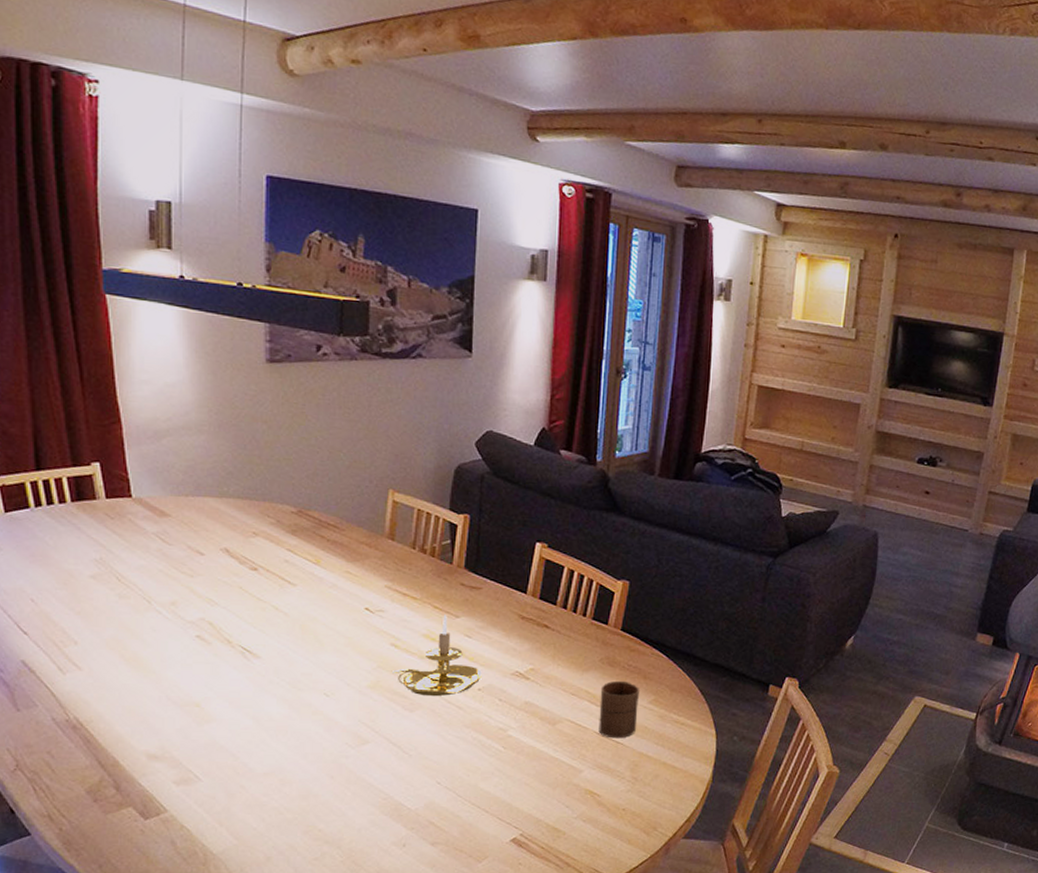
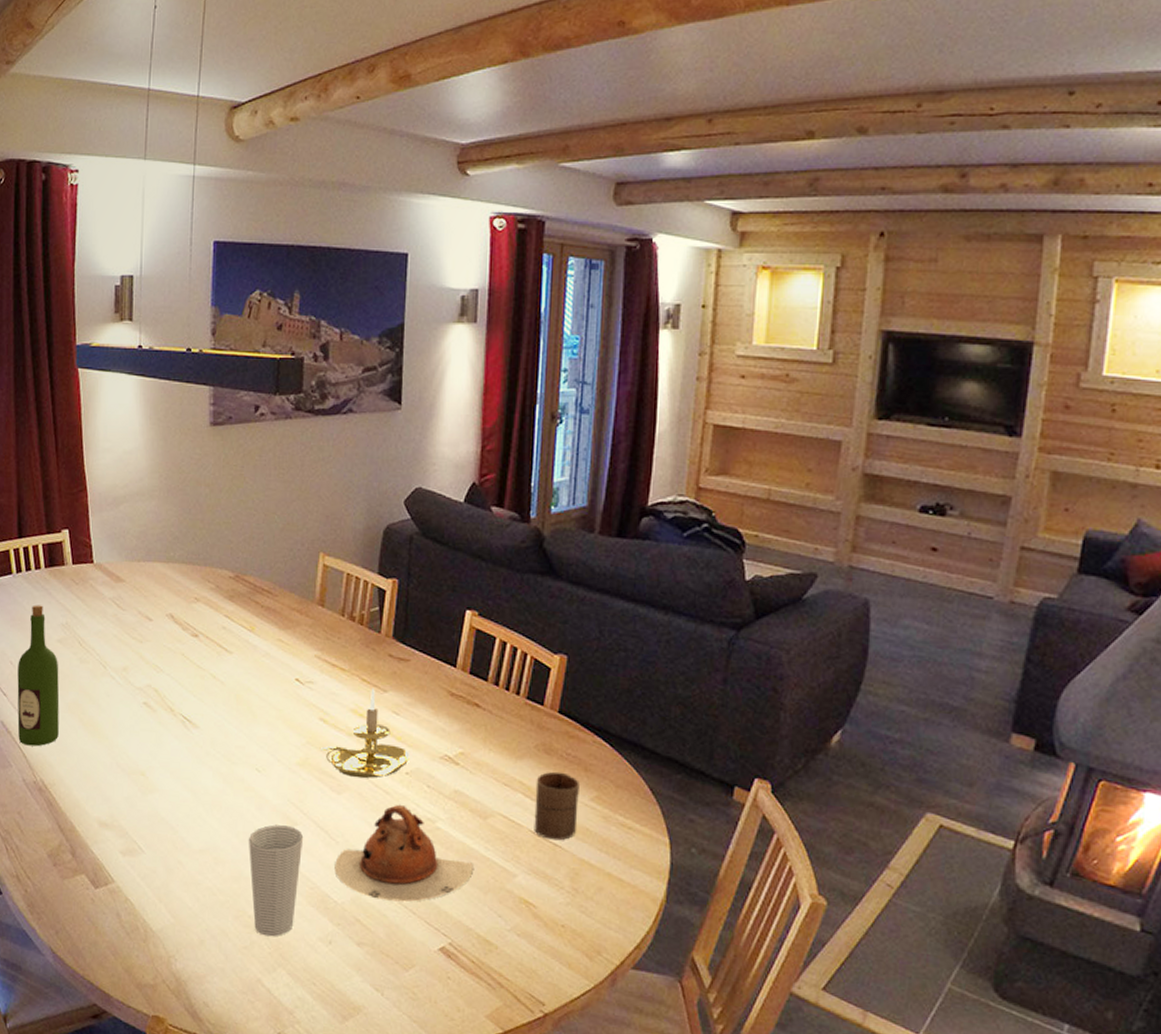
wine bottle: none [41,540,95,685] -> present [17,605,60,747]
cup: none [318,744,376,846] -> present [249,824,304,937]
teapot: none [408,717,543,803] -> present [335,804,473,903]

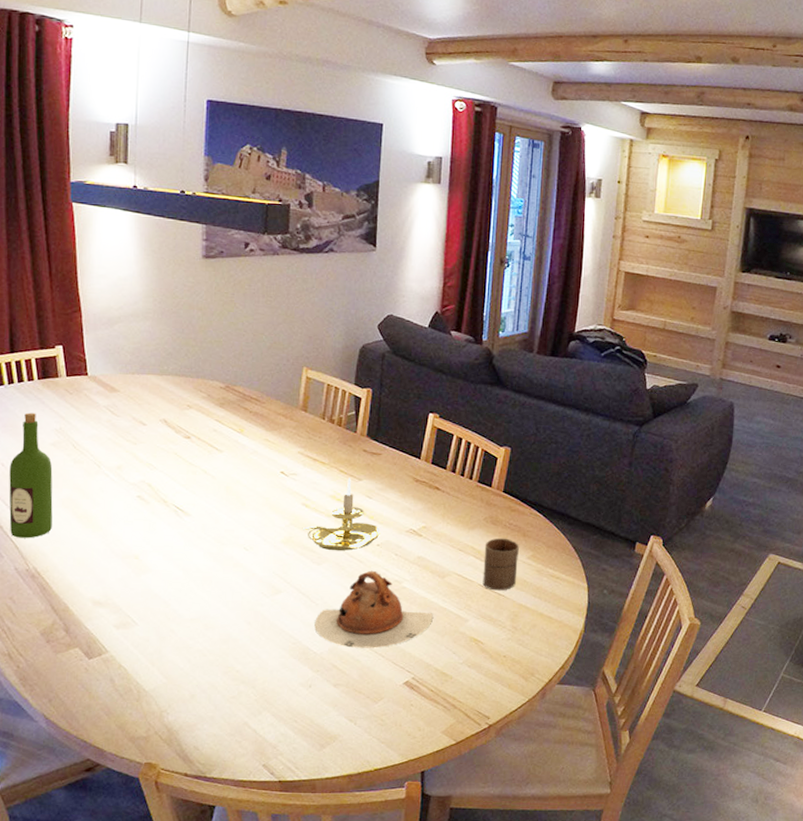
cup: present [249,824,304,937] -> none [237,593,287,686]

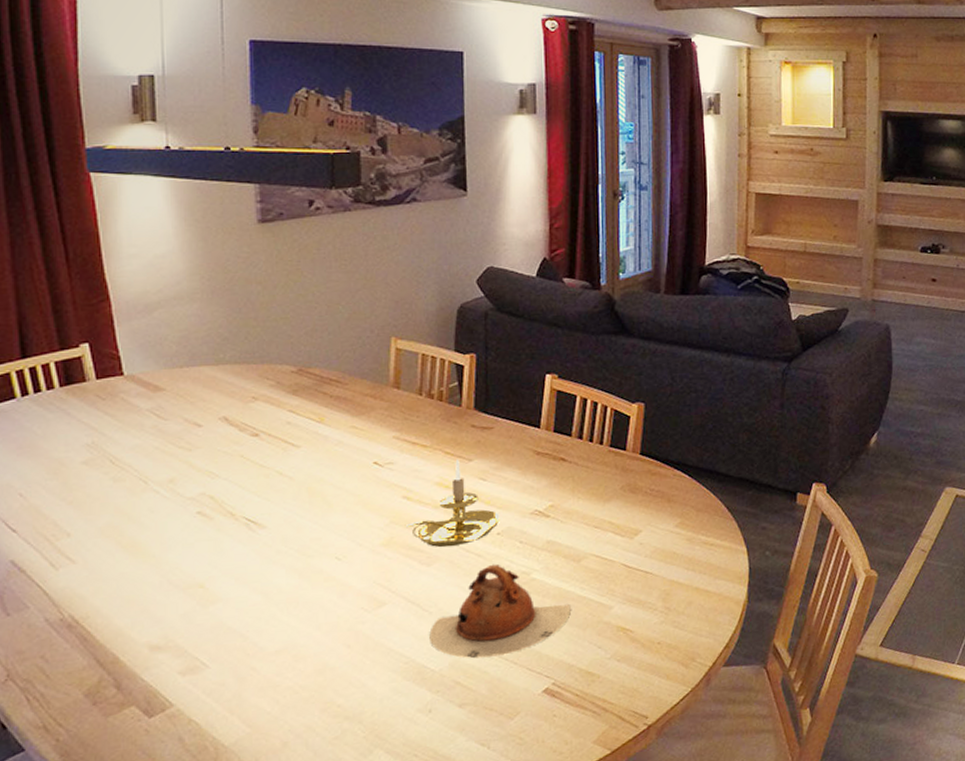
wine bottle: present [9,412,53,538] -> none [30,427,90,582]
cup: present [482,538,520,591] -> none [624,506,665,569]

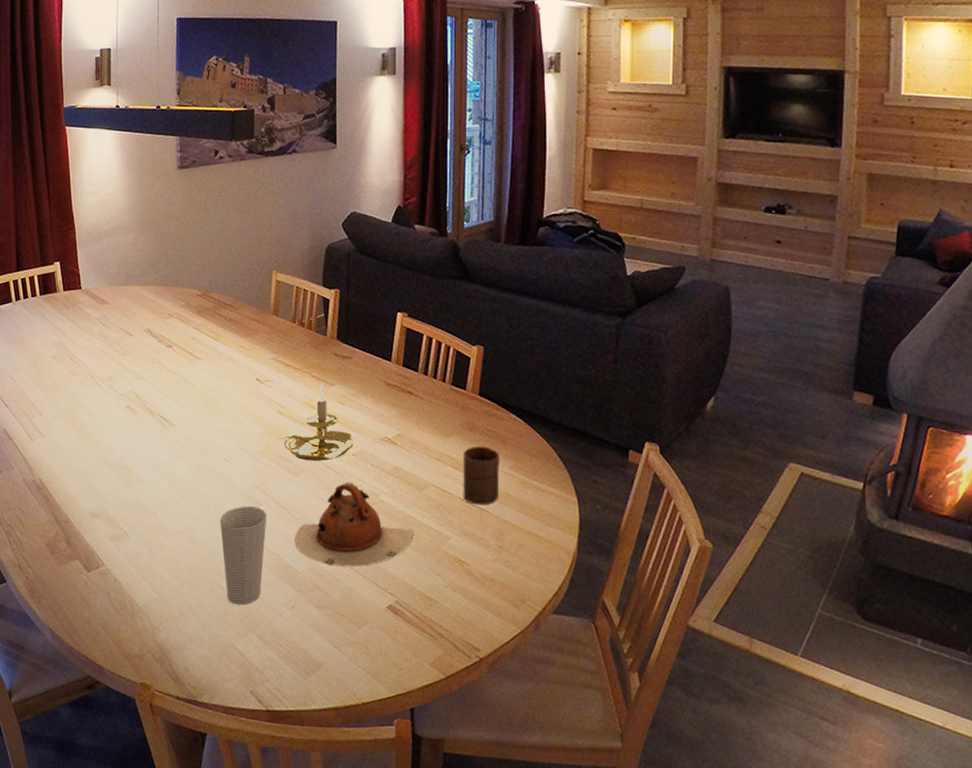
cup: none [333,607,394,722] -> present [220,506,267,605]
cup: none [624,506,665,569] -> present [463,446,501,505]

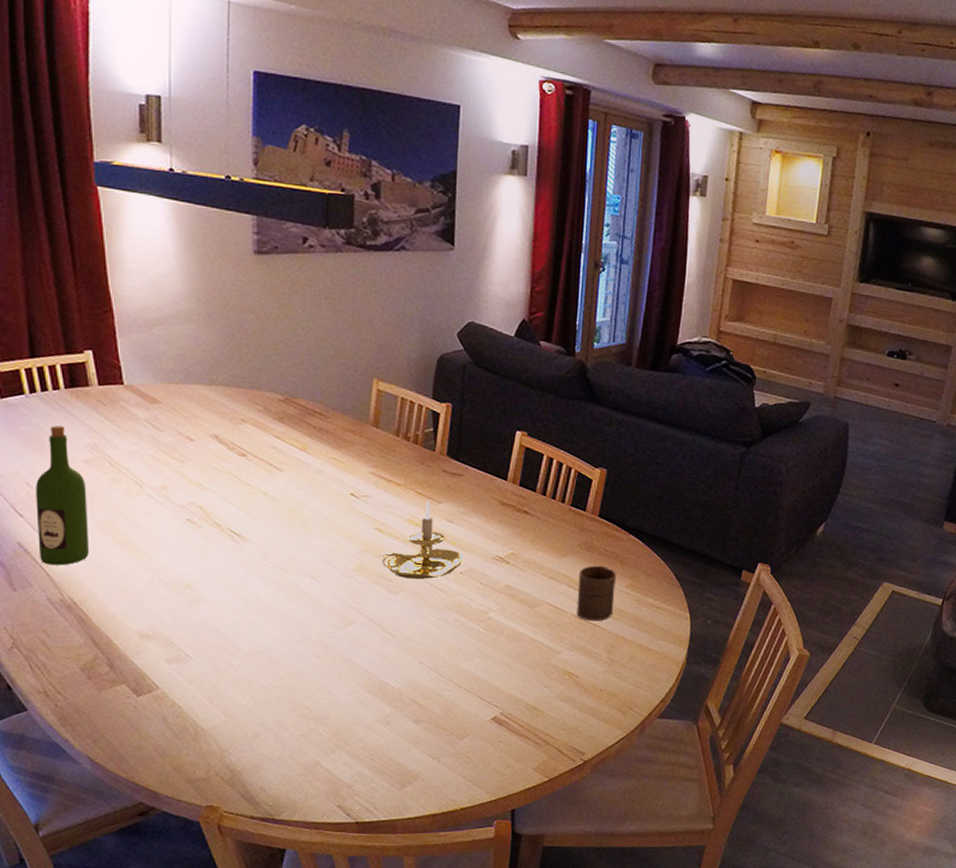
wine bottle: none [17,327,54,450] -> present [36,425,89,566]
cup: present [220,506,267,605] -> none [305,625,361,724]
teapot: present [295,482,413,568] -> none [392,600,522,683]

